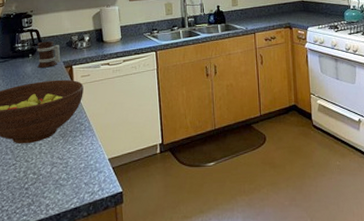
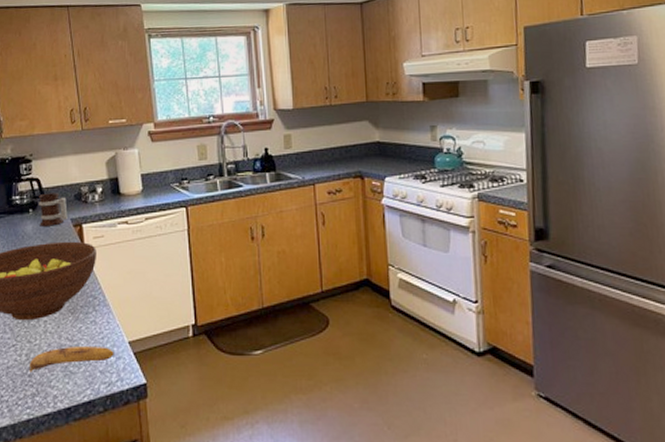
banana: none [26,163,97,186] -> present [28,345,114,372]

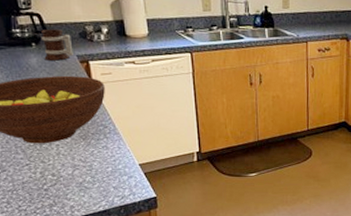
banana: present [28,345,114,372] -> none [44,166,126,187]

